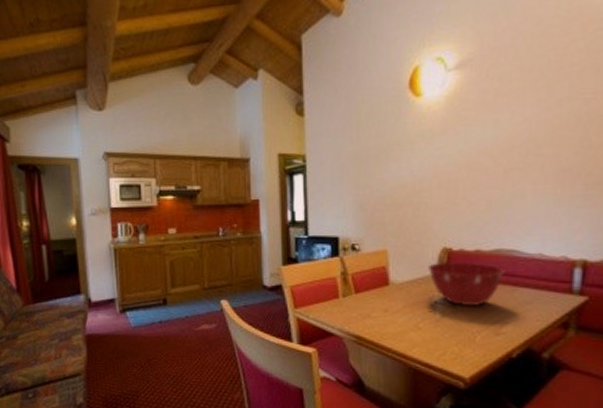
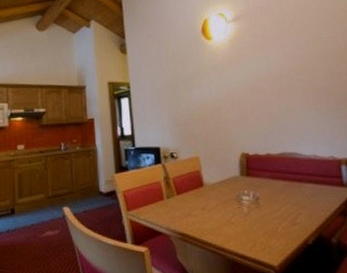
mixing bowl: present [428,263,506,306] -> none [233,164,292,201]

